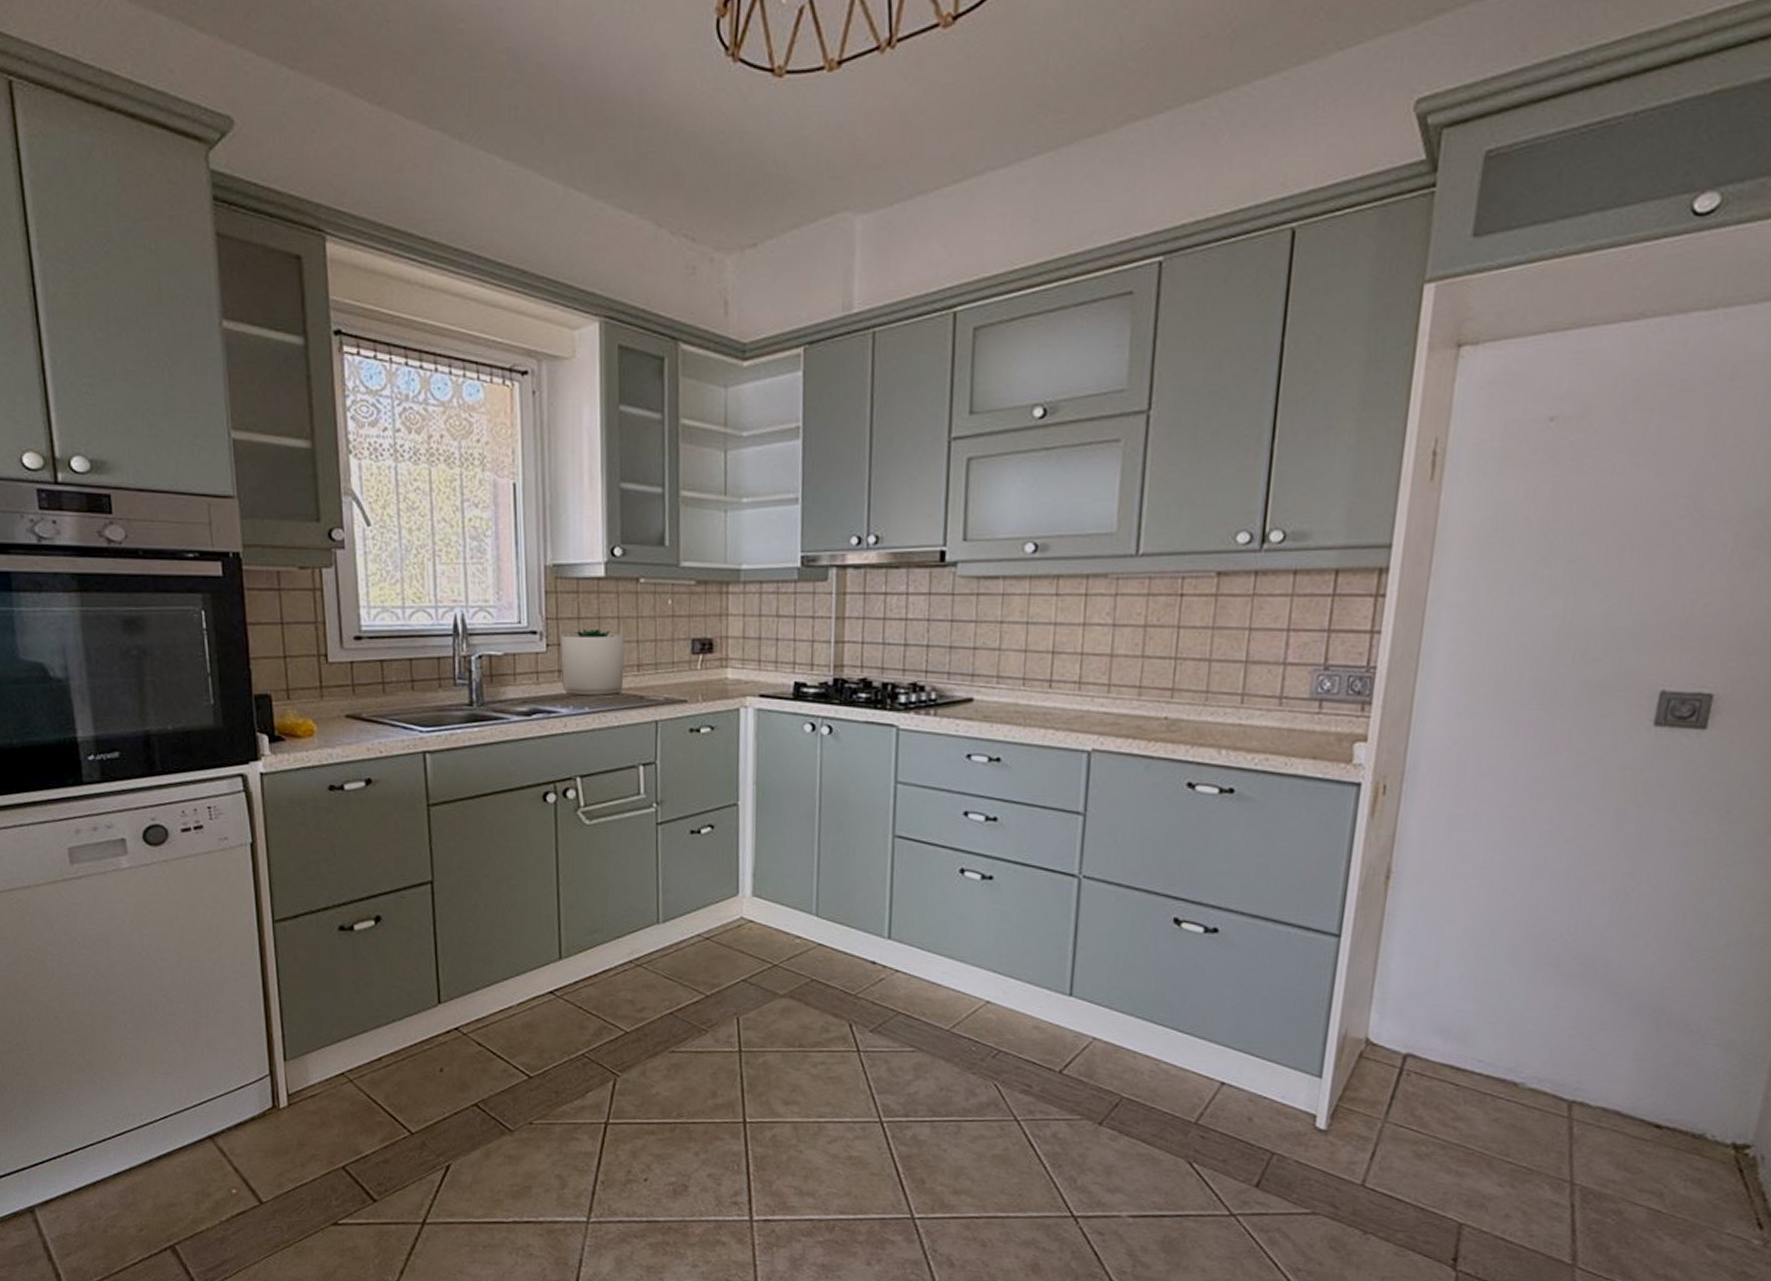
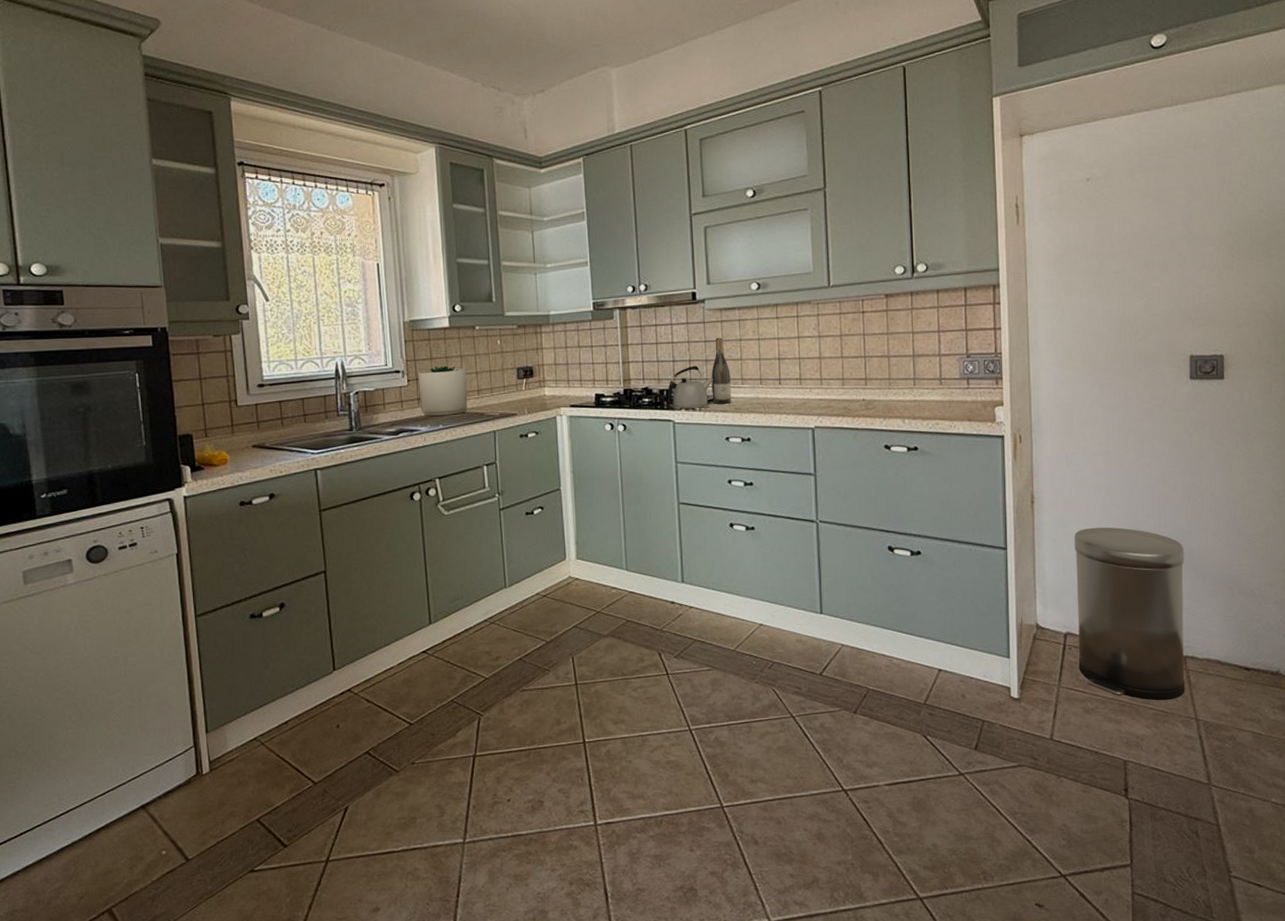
kettle: none [891,653,958,712] -> present [667,365,714,410]
wine bottle: none [953,616,983,709] -> present [711,337,731,404]
pedal bin: none [1416,919,1598,1154] -> present [1074,527,1185,701]

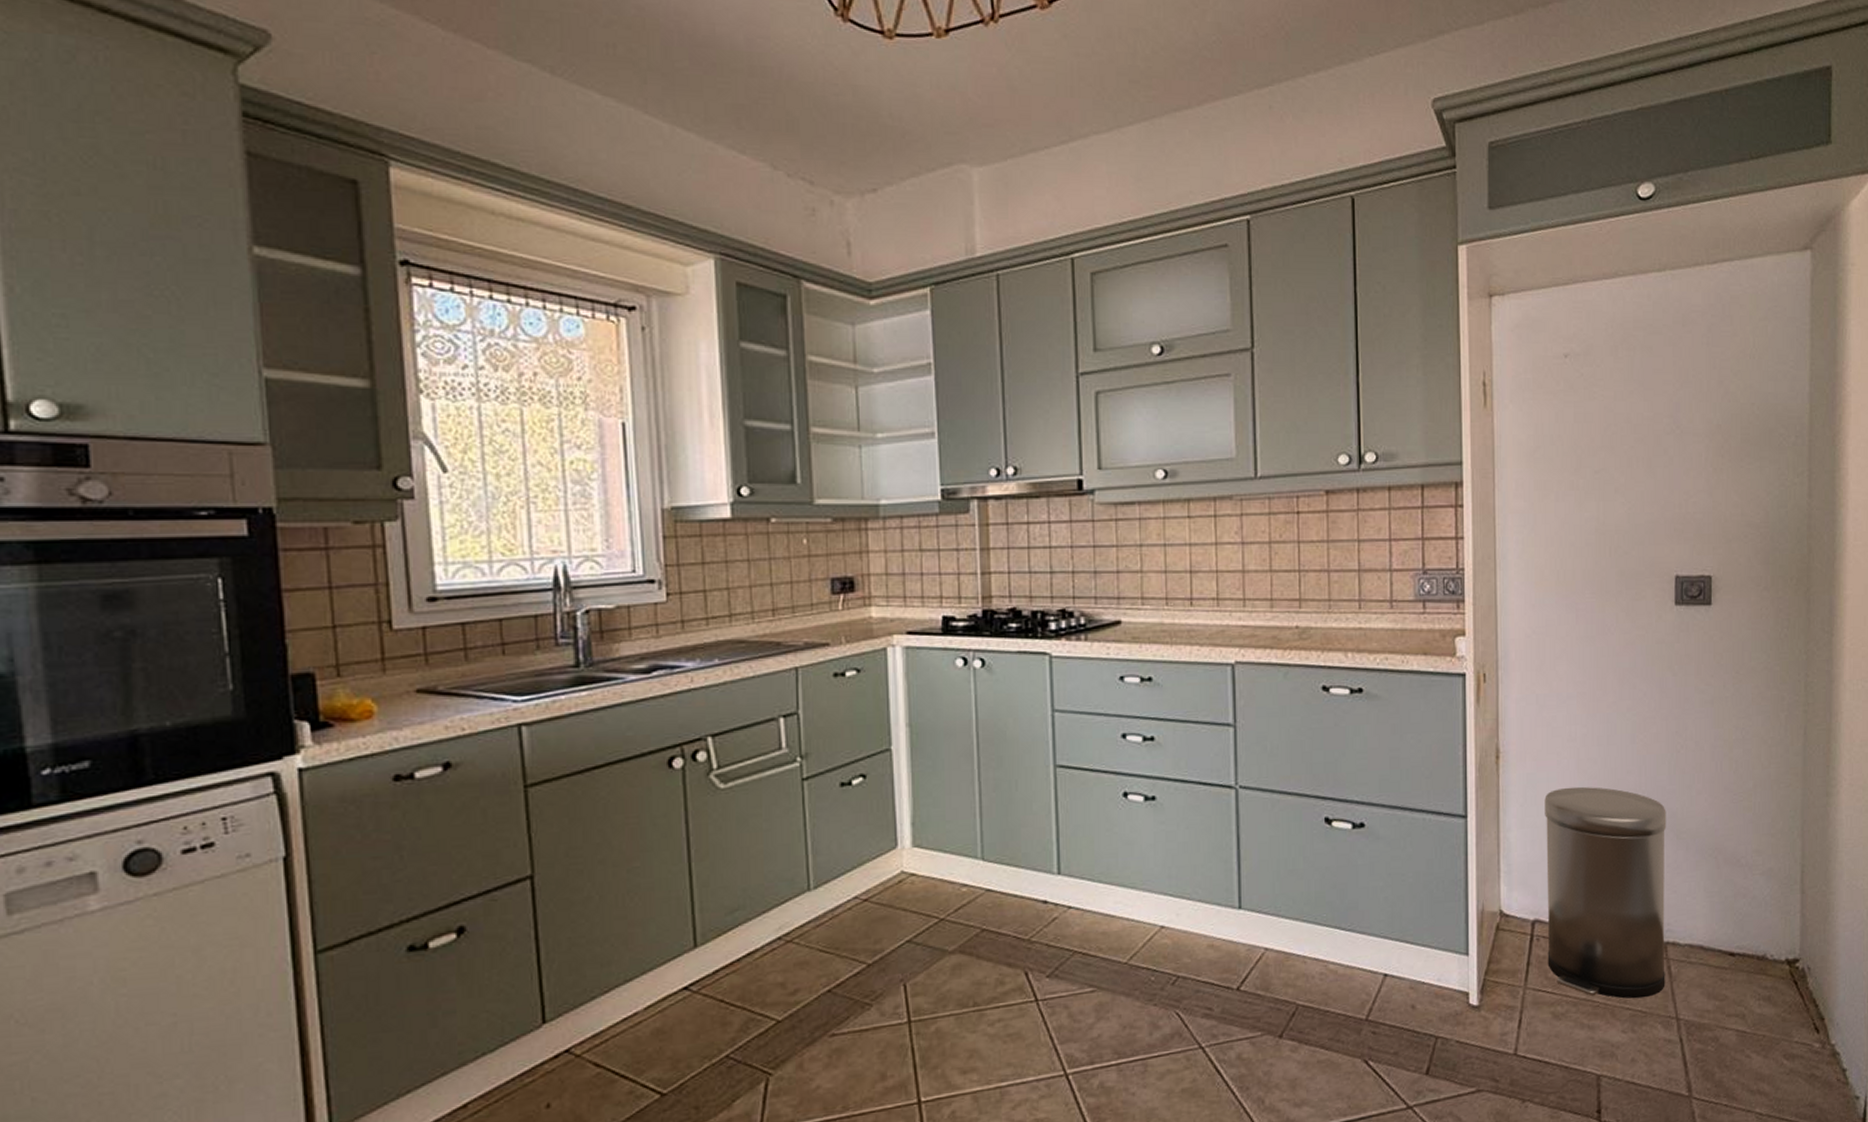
planter: present [417,365,468,416] -> none [681,573,758,646]
kettle: present [667,365,714,410] -> none [1041,578,1105,639]
wine bottle: present [711,337,731,404] -> none [1101,541,1128,631]

